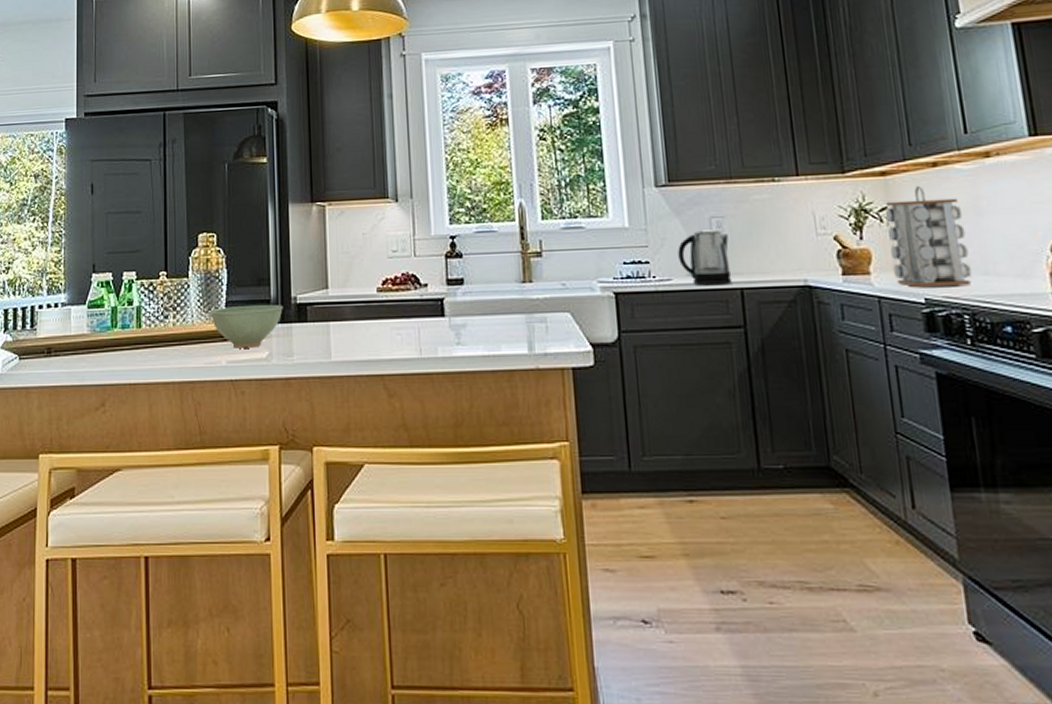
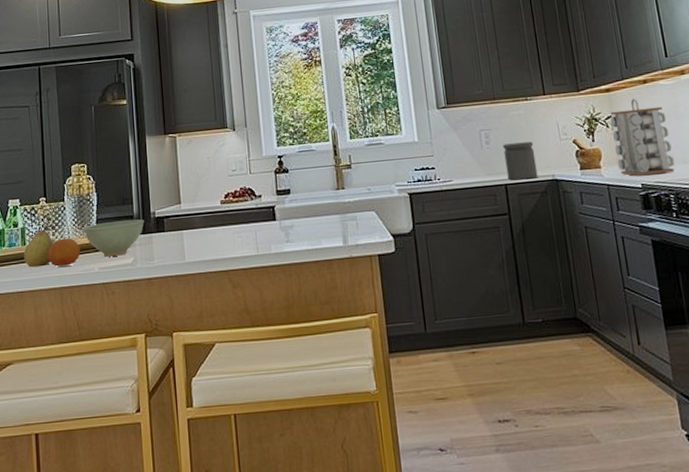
fruit: none [138,305,174,356] -> present [23,225,53,268]
fruit: none [167,322,206,358] -> present [48,238,81,268]
kettle: present [678,229,733,286] -> none [456,140,499,184]
jar: none [740,235,785,284] -> present [503,141,538,181]

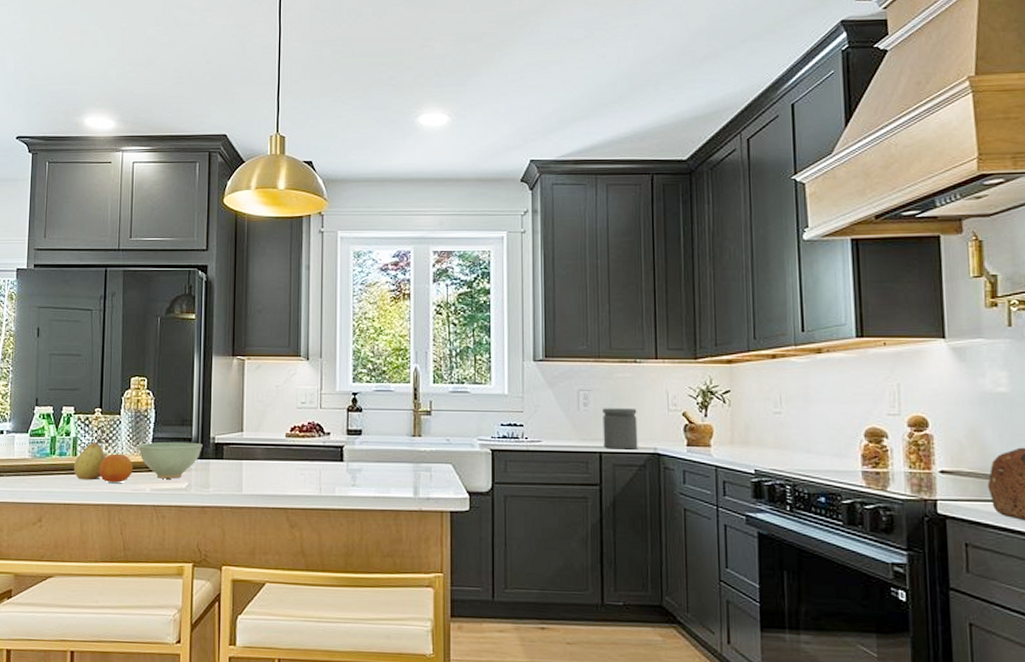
spice rack: present [610,98,675,177] -> none [727,373,796,462]

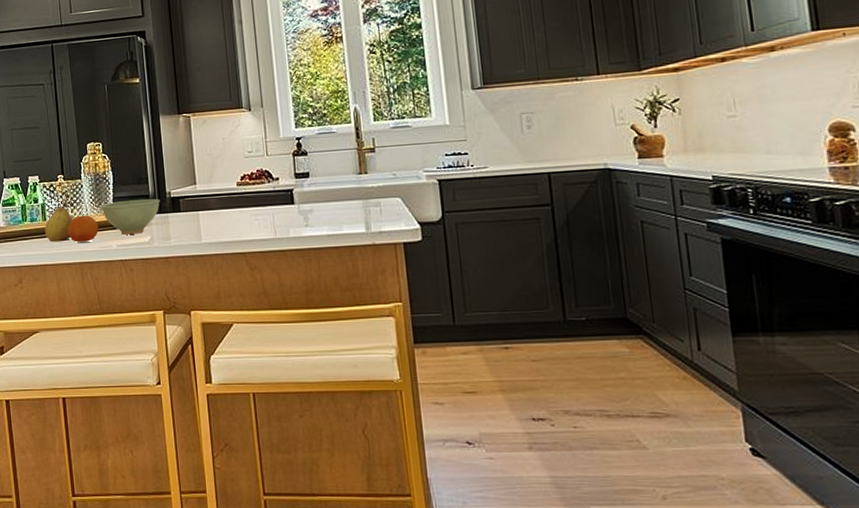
jar: present [602,408,638,450] -> none [547,126,587,169]

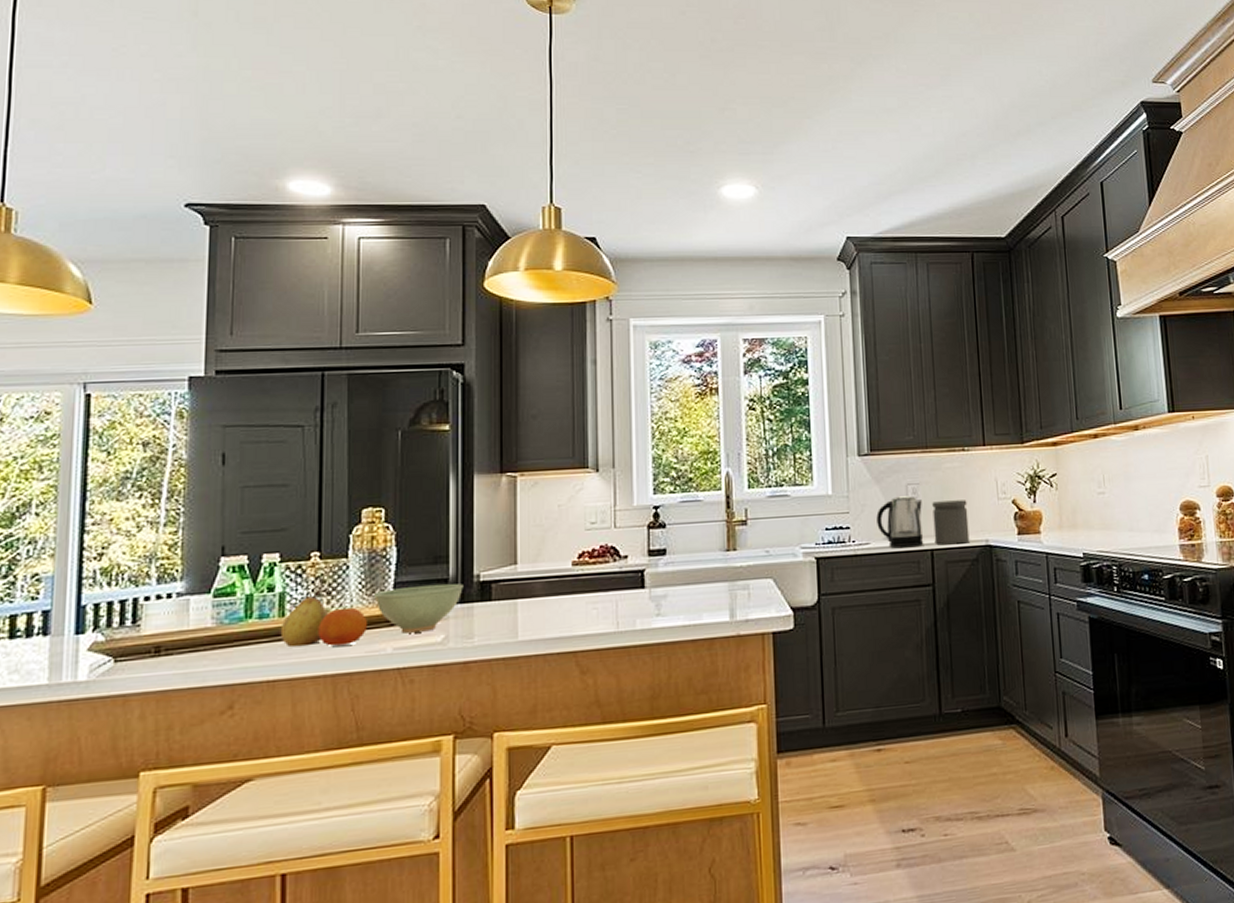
kettle: none [492,124,541,172] -> present [876,496,924,549]
jar: none [547,126,587,169] -> present [932,500,970,546]

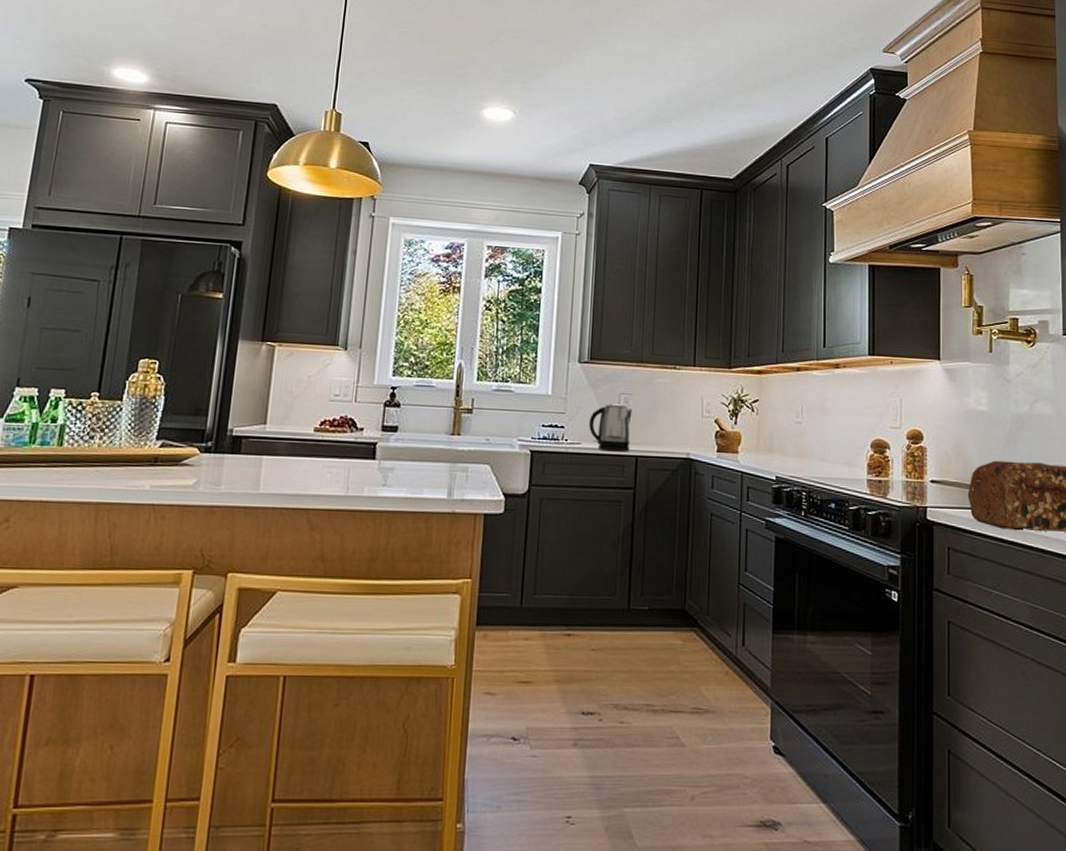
fruit: present [280,589,328,648] -> none [56,425,99,475]
fruit: present [318,607,369,647] -> none [88,444,133,479]
bowl: present [374,583,463,634] -> none [140,432,218,475]
jar: present [932,500,970,546] -> none [640,412,674,454]

